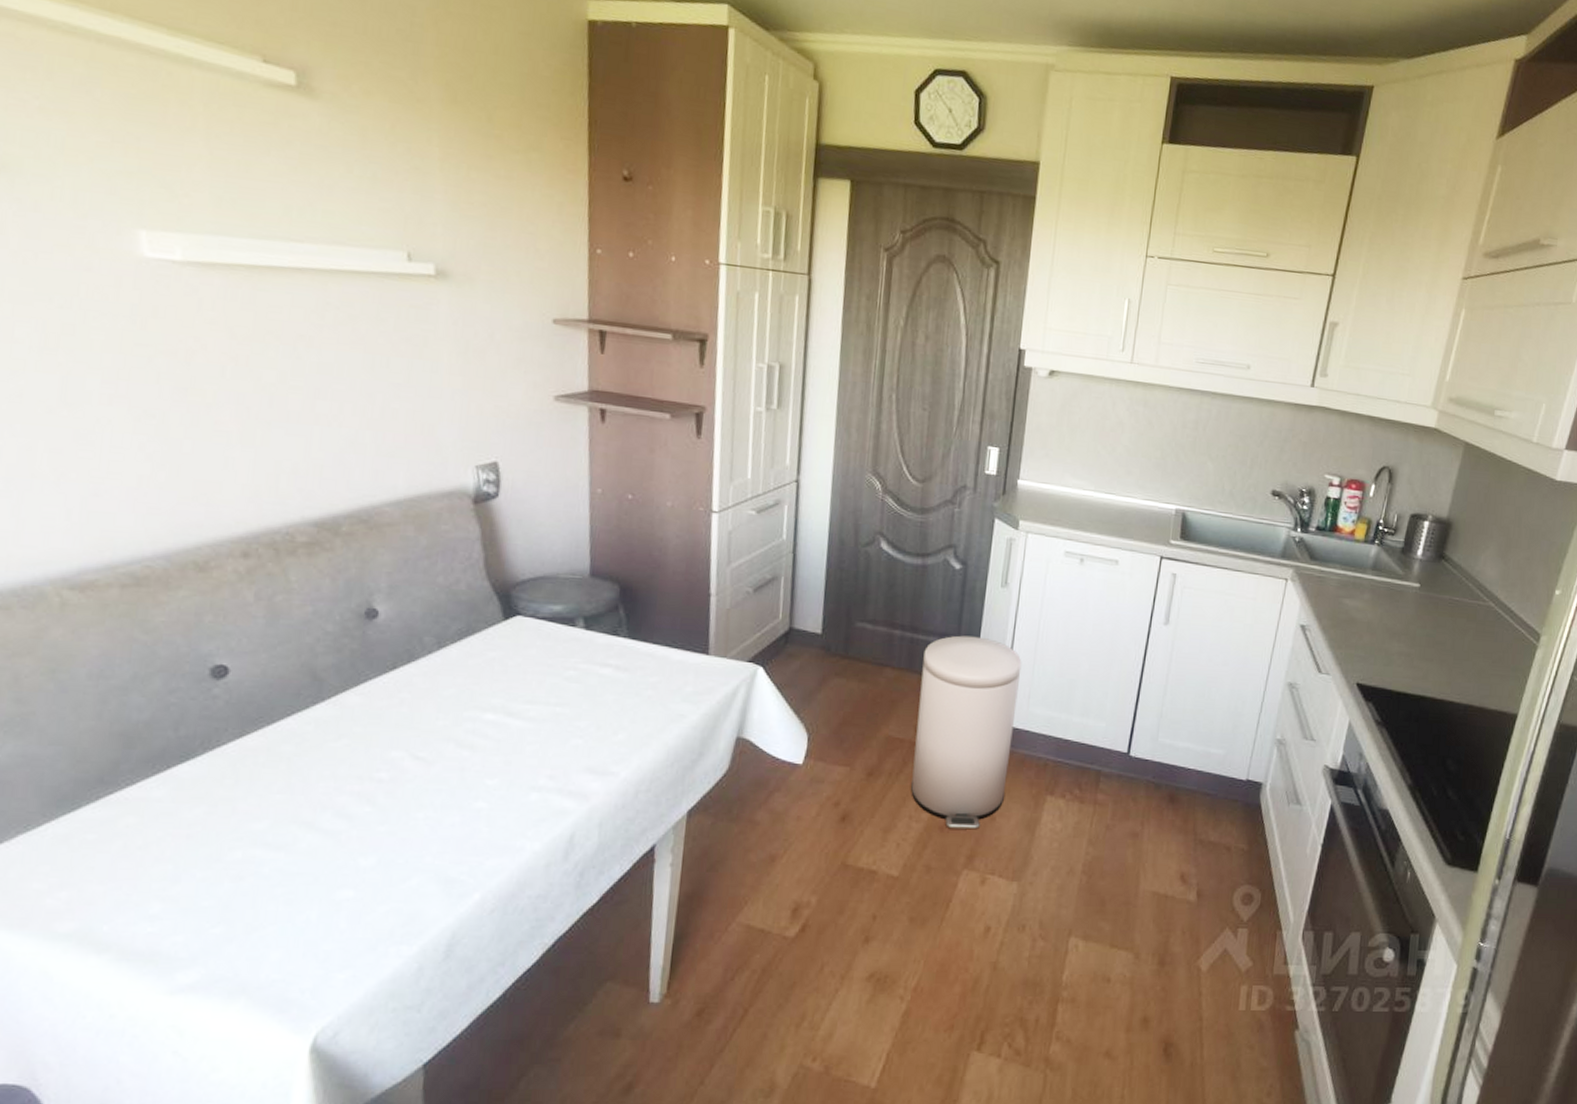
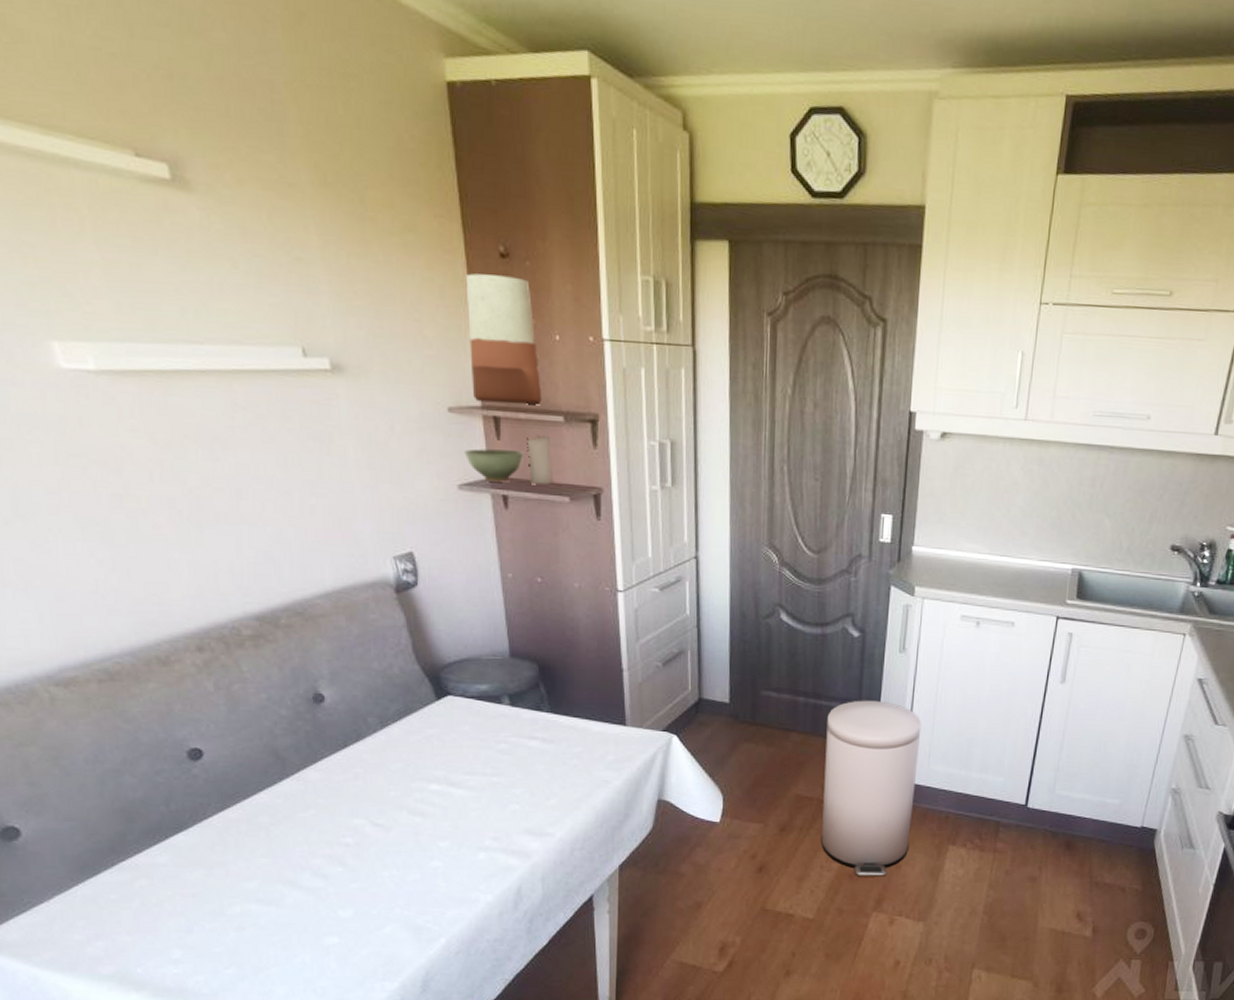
bowl: none [564,361,629,396] -> present [464,448,525,482]
vase: none [580,193,651,321] -> present [465,273,542,405]
candle: none [629,351,656,401] -> present [527,435,553,485]

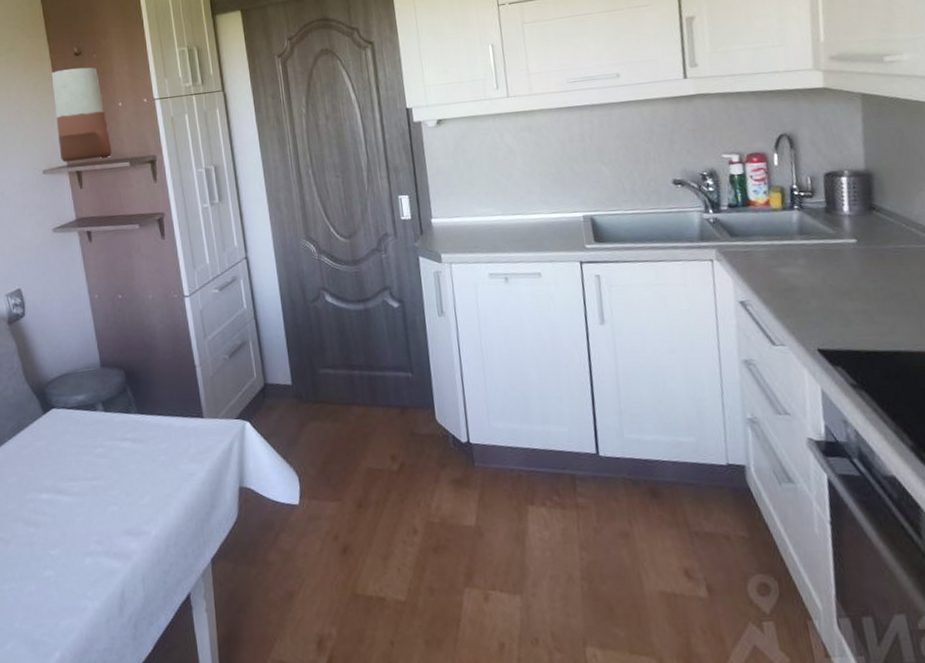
bowl: present [464,448,525,482] -> none [56,194,102,222]
candle: present [527,435,553,485] -> none [103,179,125,219]
pedal bin: present [821,700,922,877] -> none [383,364,488,549]

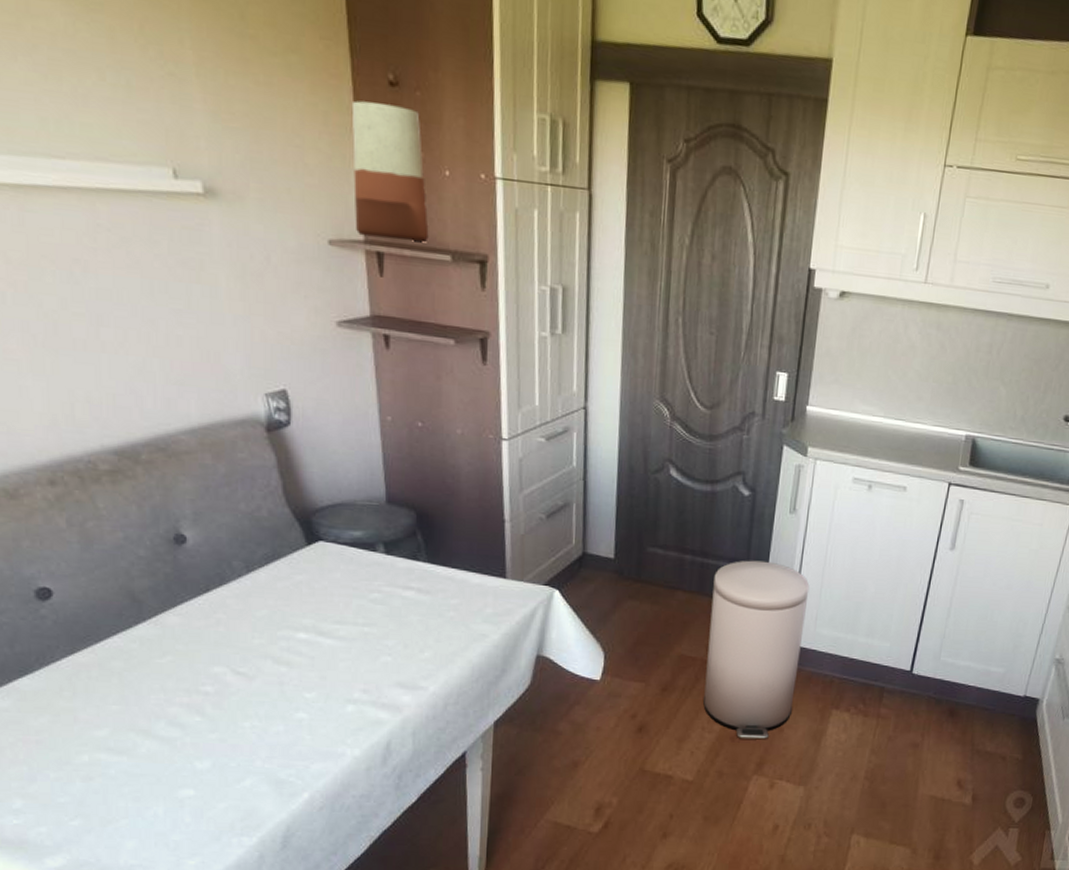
pedal bin: none [383,364,488,549] -> present [703,560,810,740]

